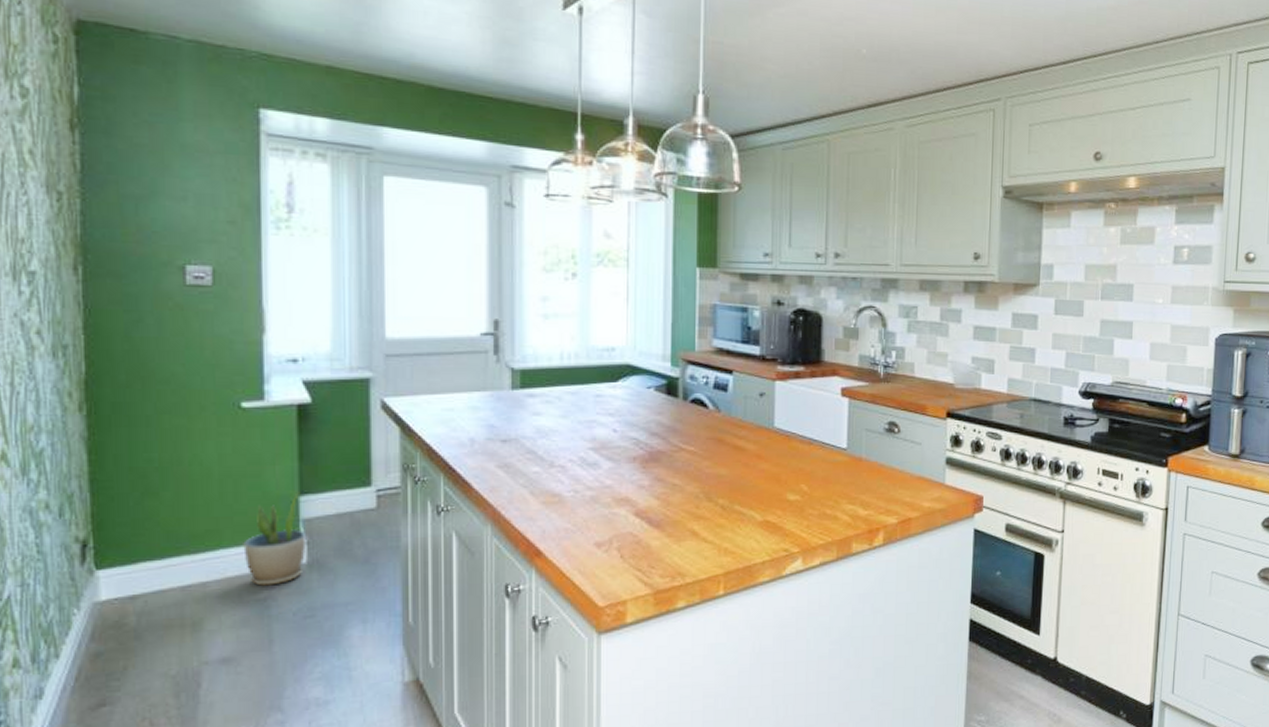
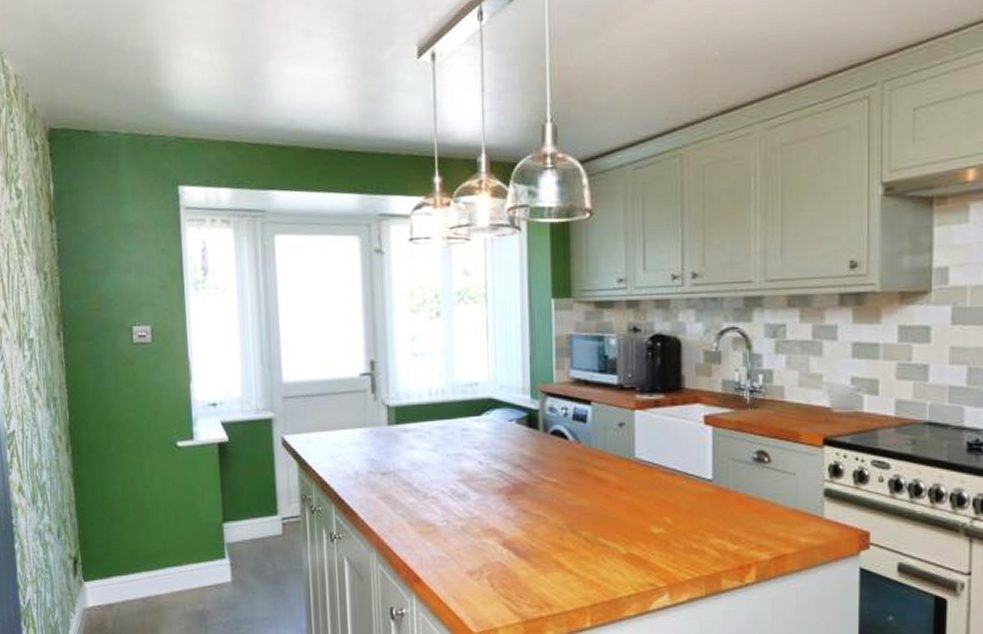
potted plant: present [243,492,306,586] -> none [184,519,230,600]

